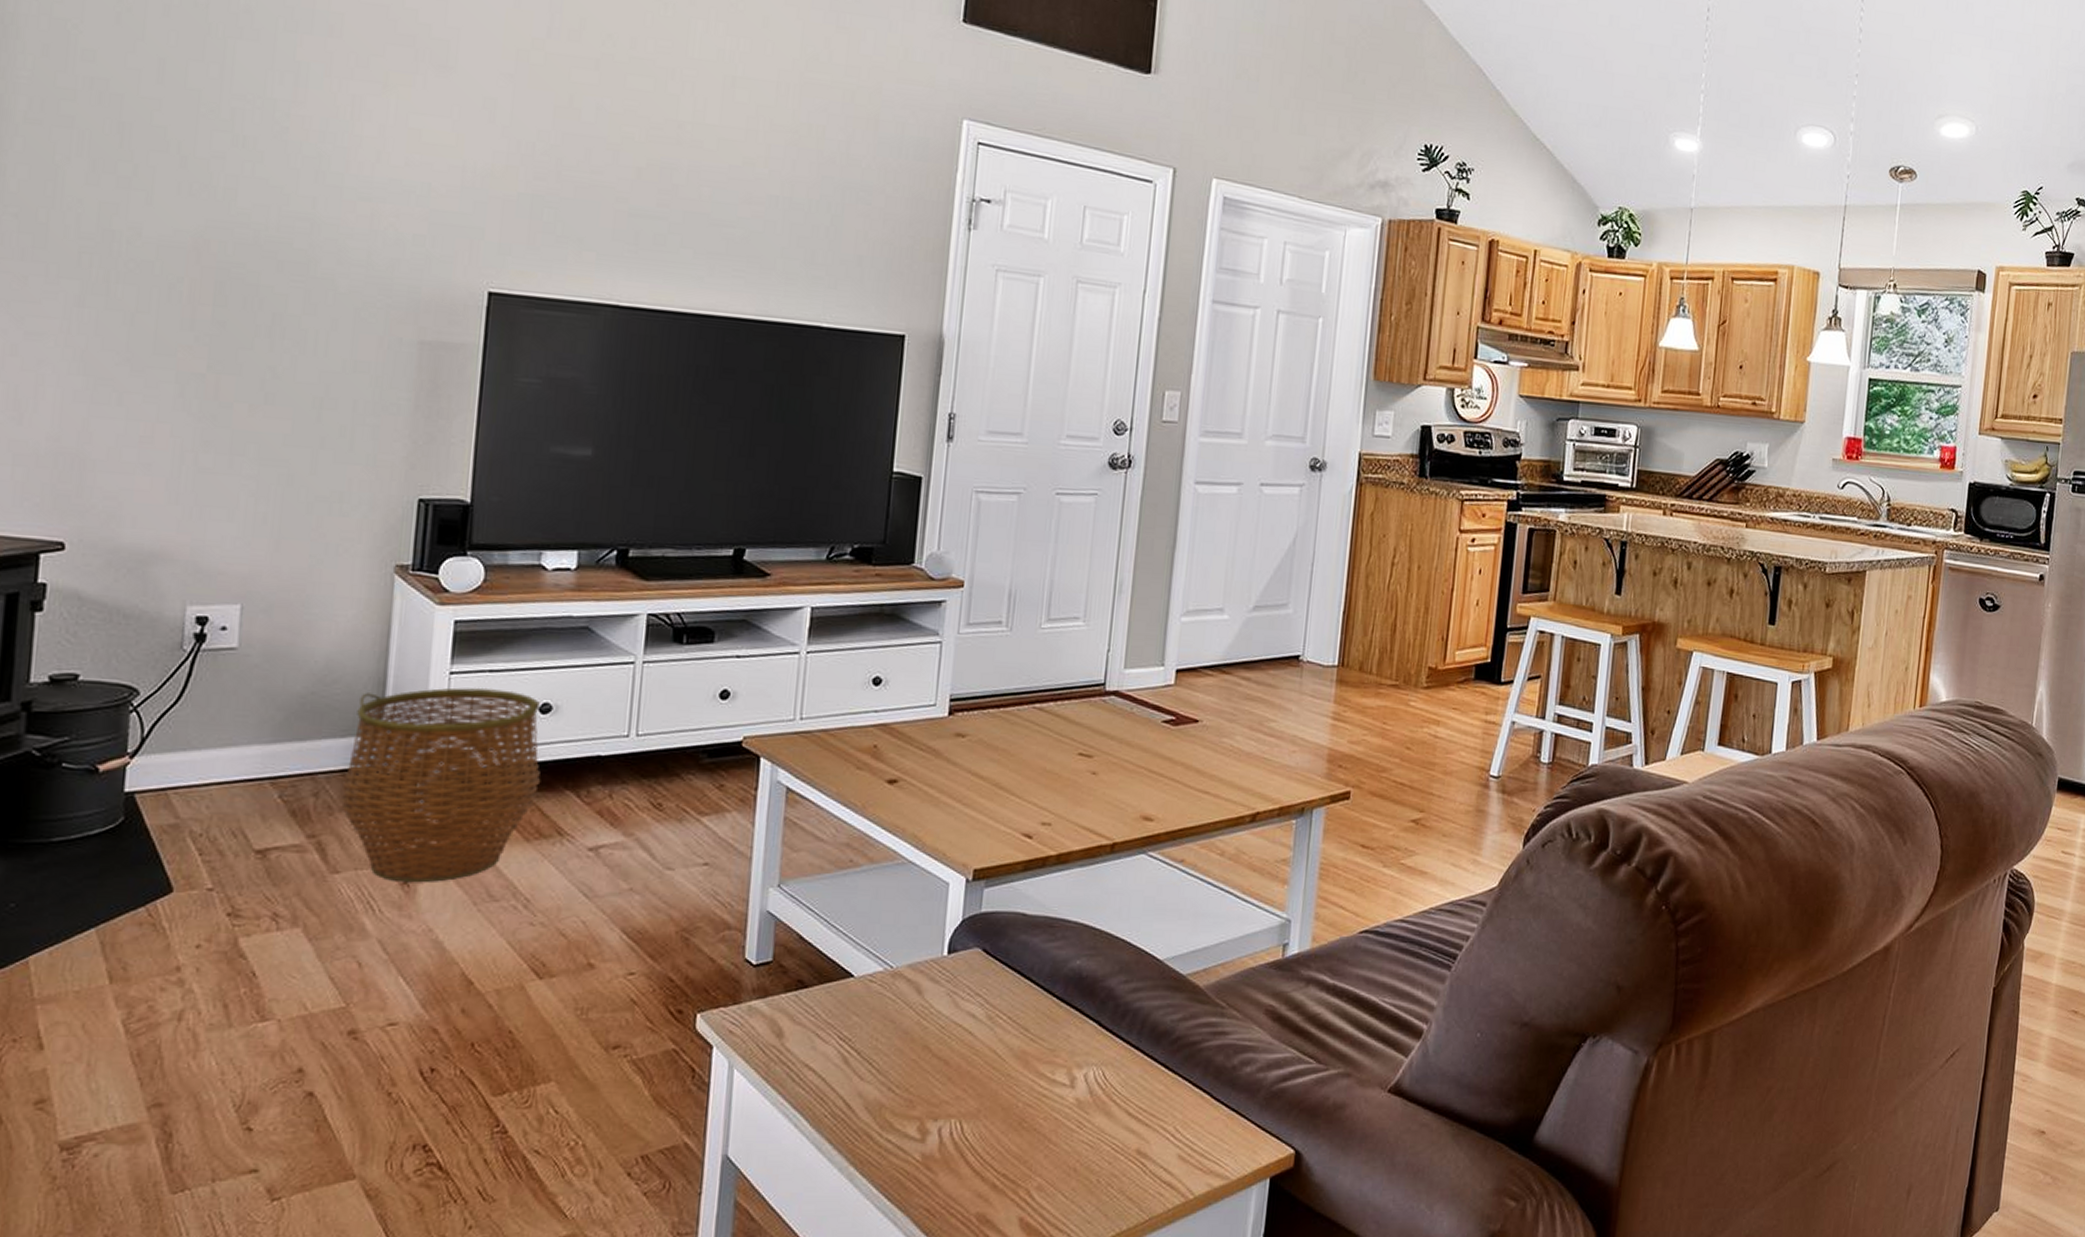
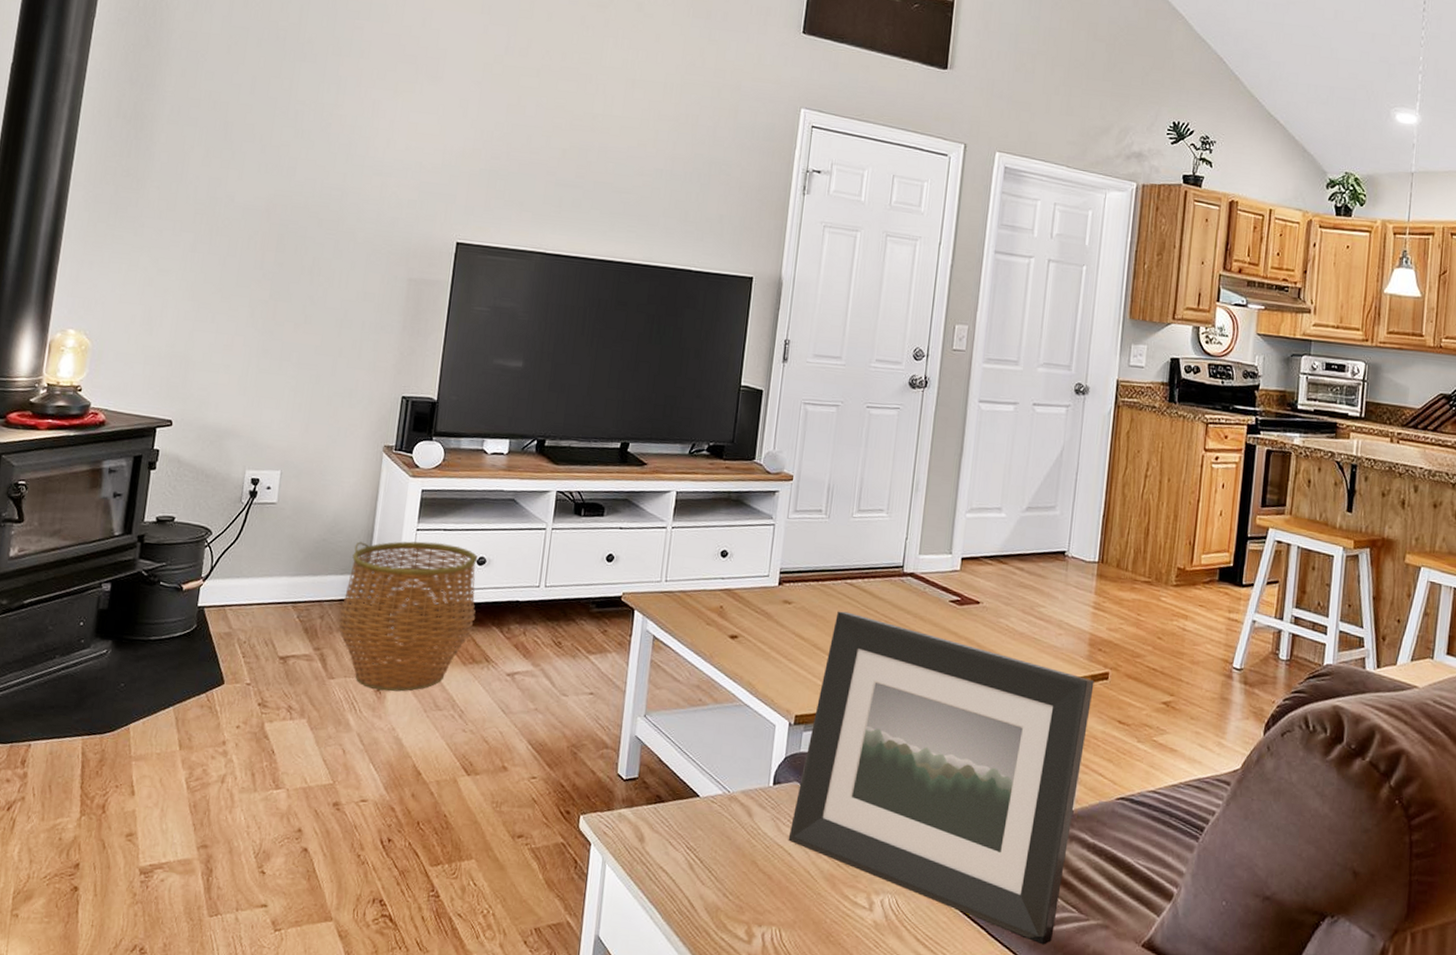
picture frame: none [968,741,1334,1103] -> present [788,611,1094,945]

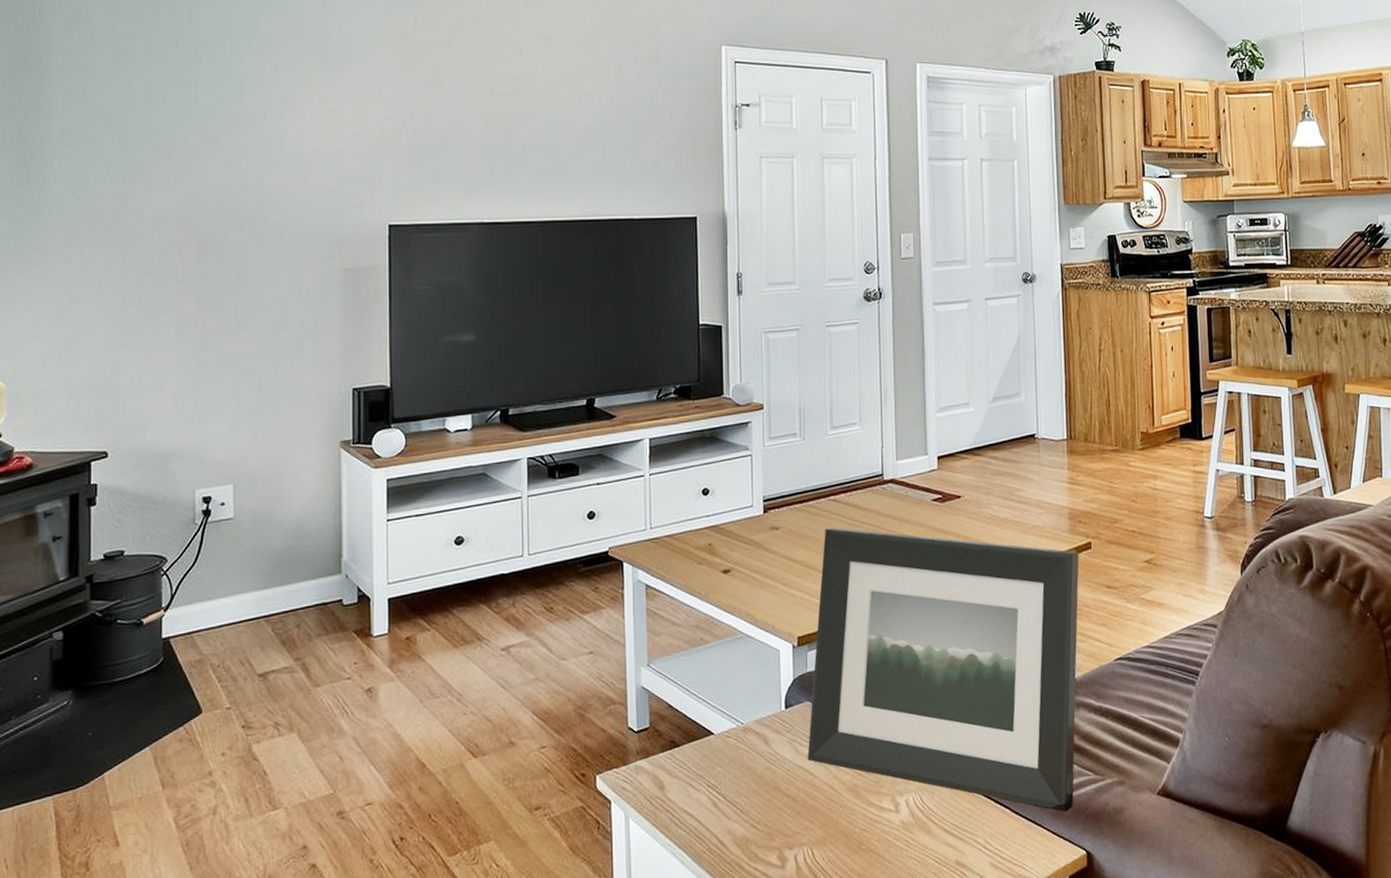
basket: present [338,541,478,691] -> none [317,529,461,689]

